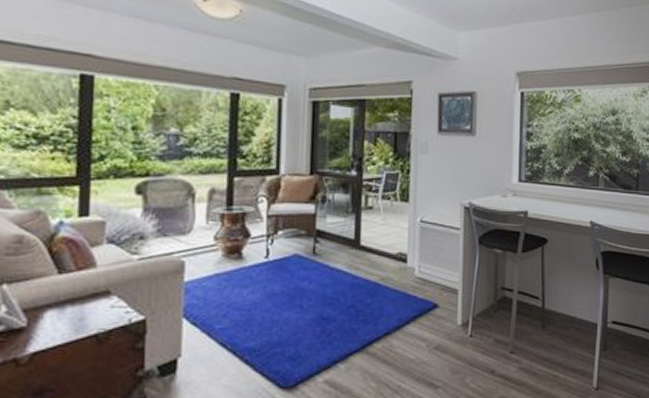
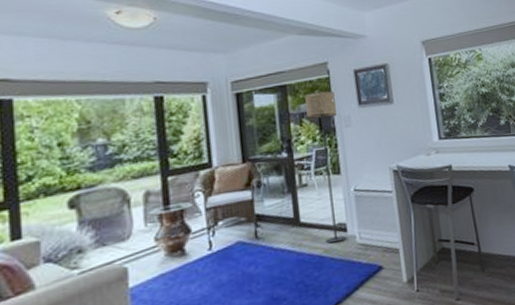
floor lamp: none [382,110,414,272] -> present [305,90,346,244]

